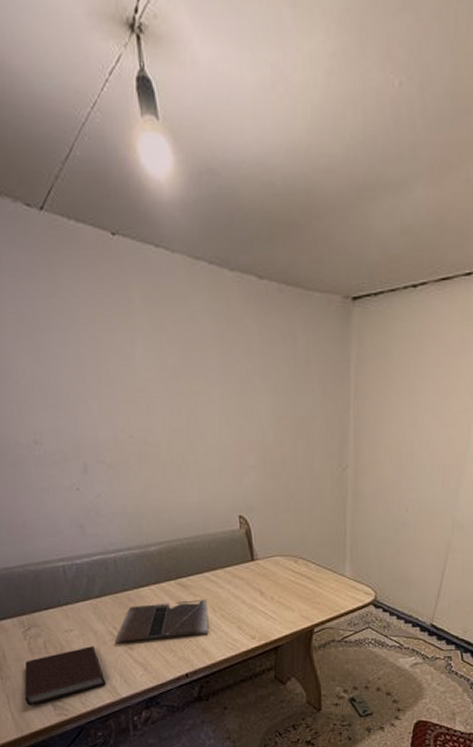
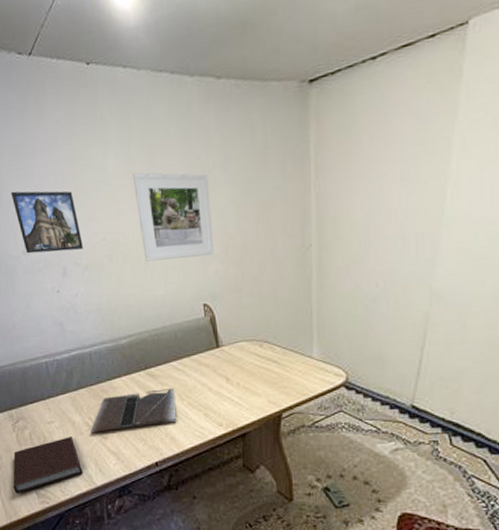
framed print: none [18,369,107,445] -> present [10,191,83,254]
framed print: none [165,368,252,466] -> present [133,172,215,262]

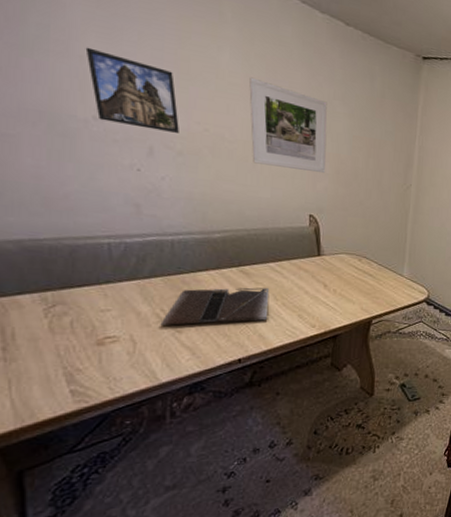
notebook: present [13,437,83,494] -> none [34,328,144,392]

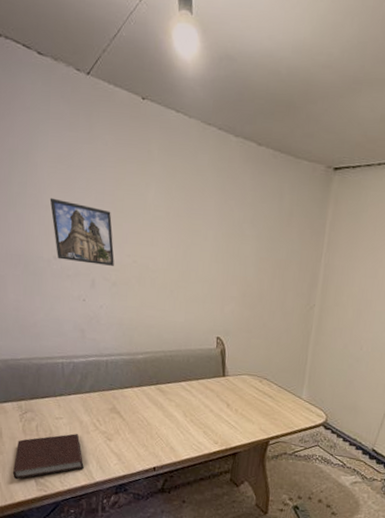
notebook: none [34,328,144,392] -> present [13,433,84,480]
laptop: present [160,287,270,325] -> none [96,403,181,435]
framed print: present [249,77,327,173] -> none [170,209,237,296]

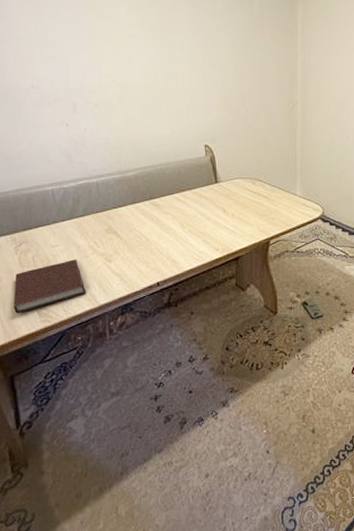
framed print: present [49,197,114,266] -> none [21,28,93,89]

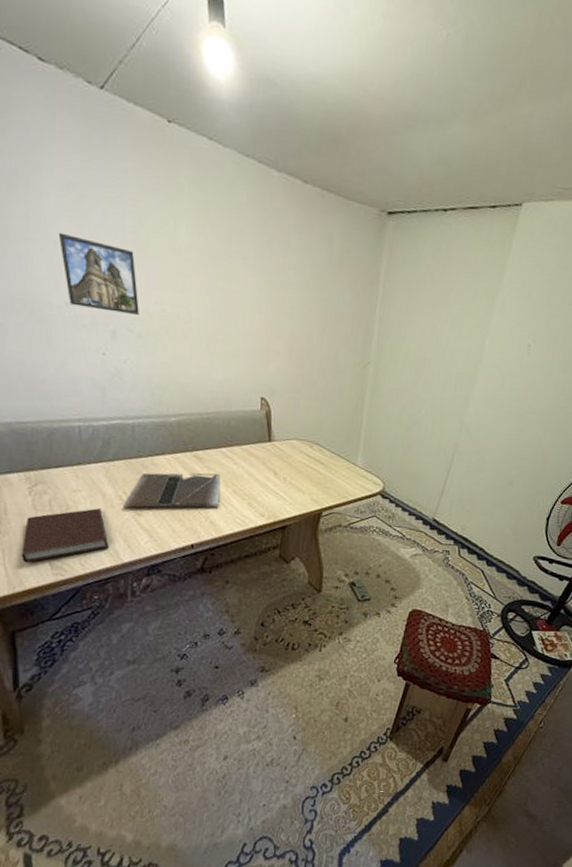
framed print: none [21,28,93,89] -> present [58,232,139,315]
laptop: none [95,217,178,256] -> present [123,472,221,508]

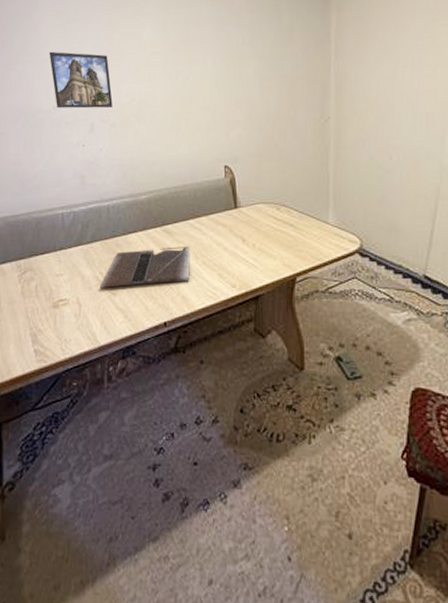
notebook: present [22,508,109,563] -> none [11,291,87,351]

